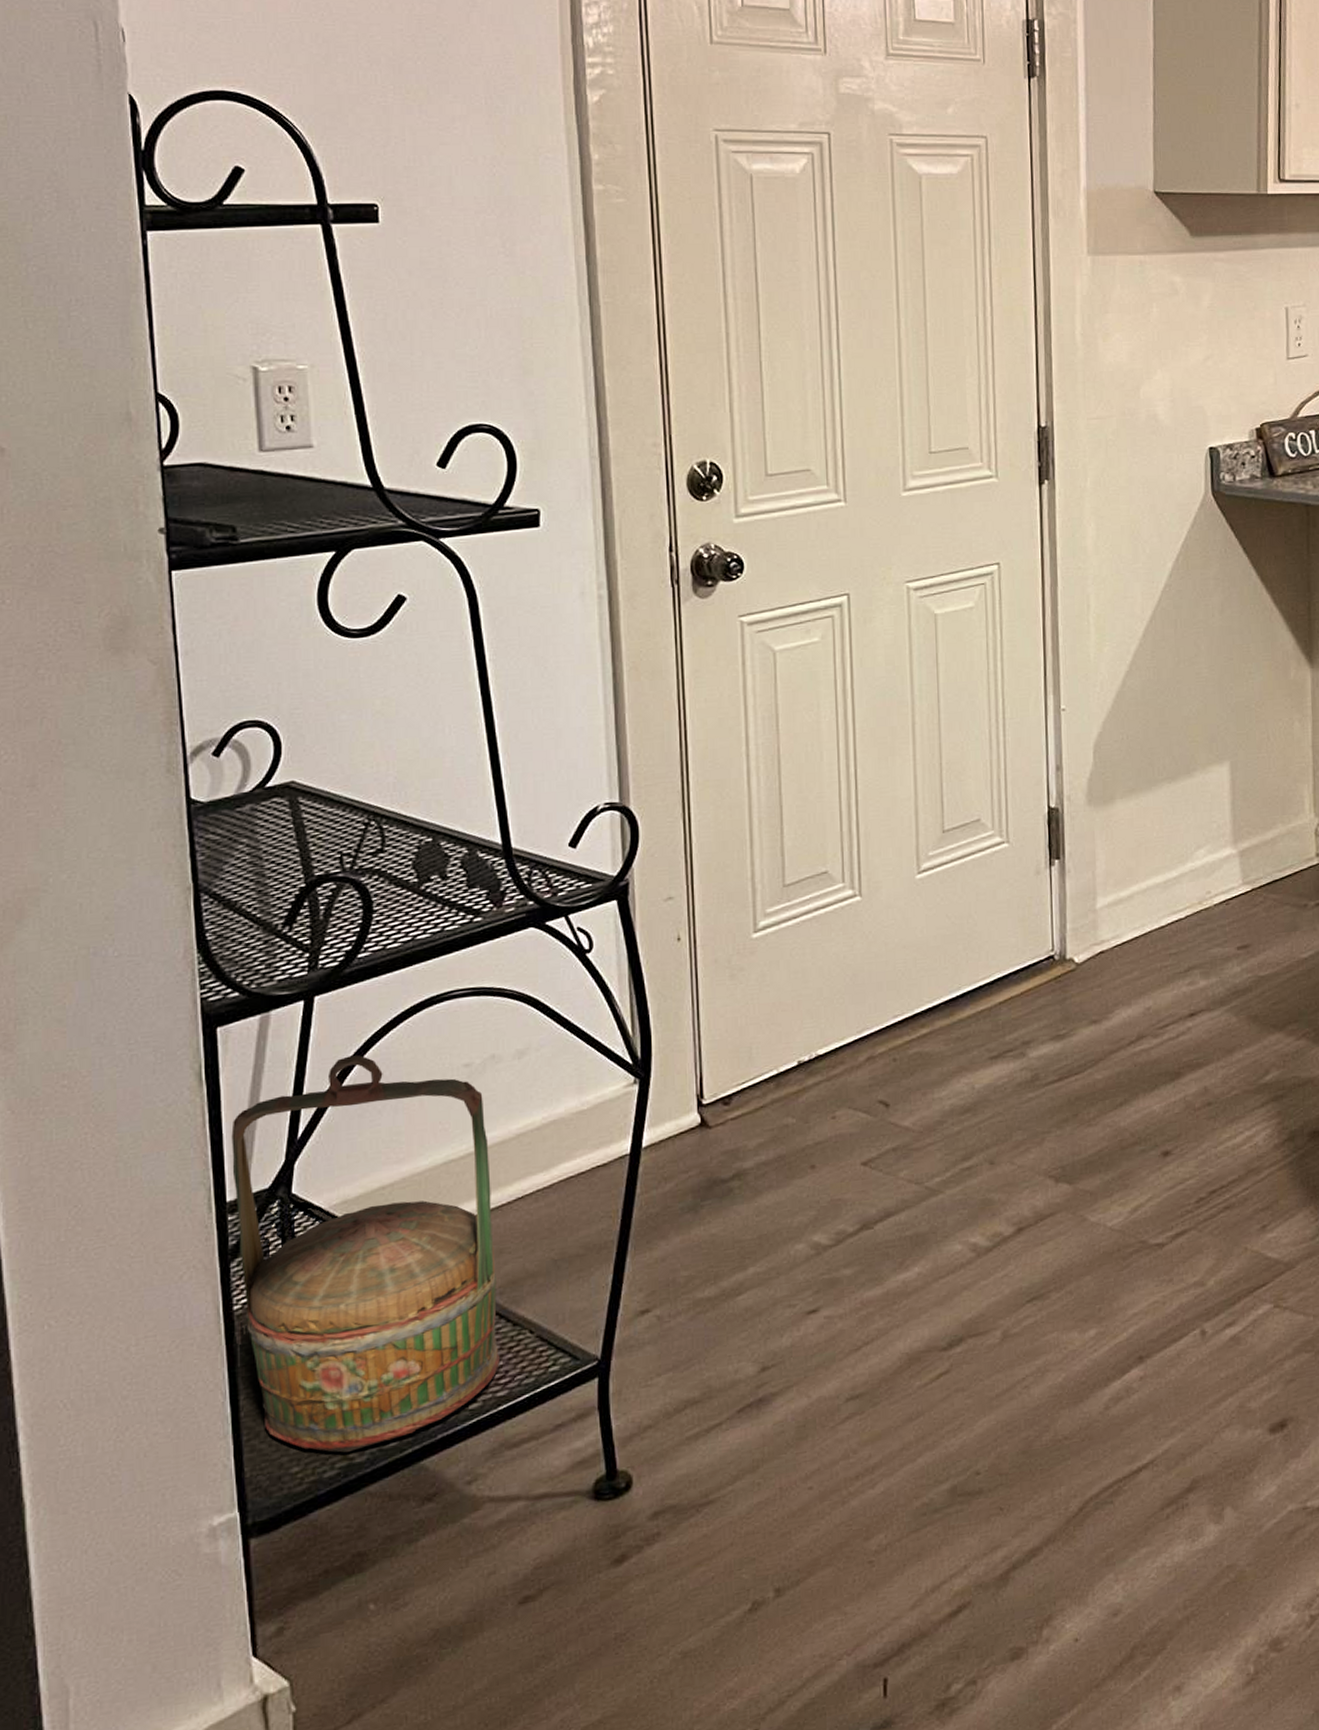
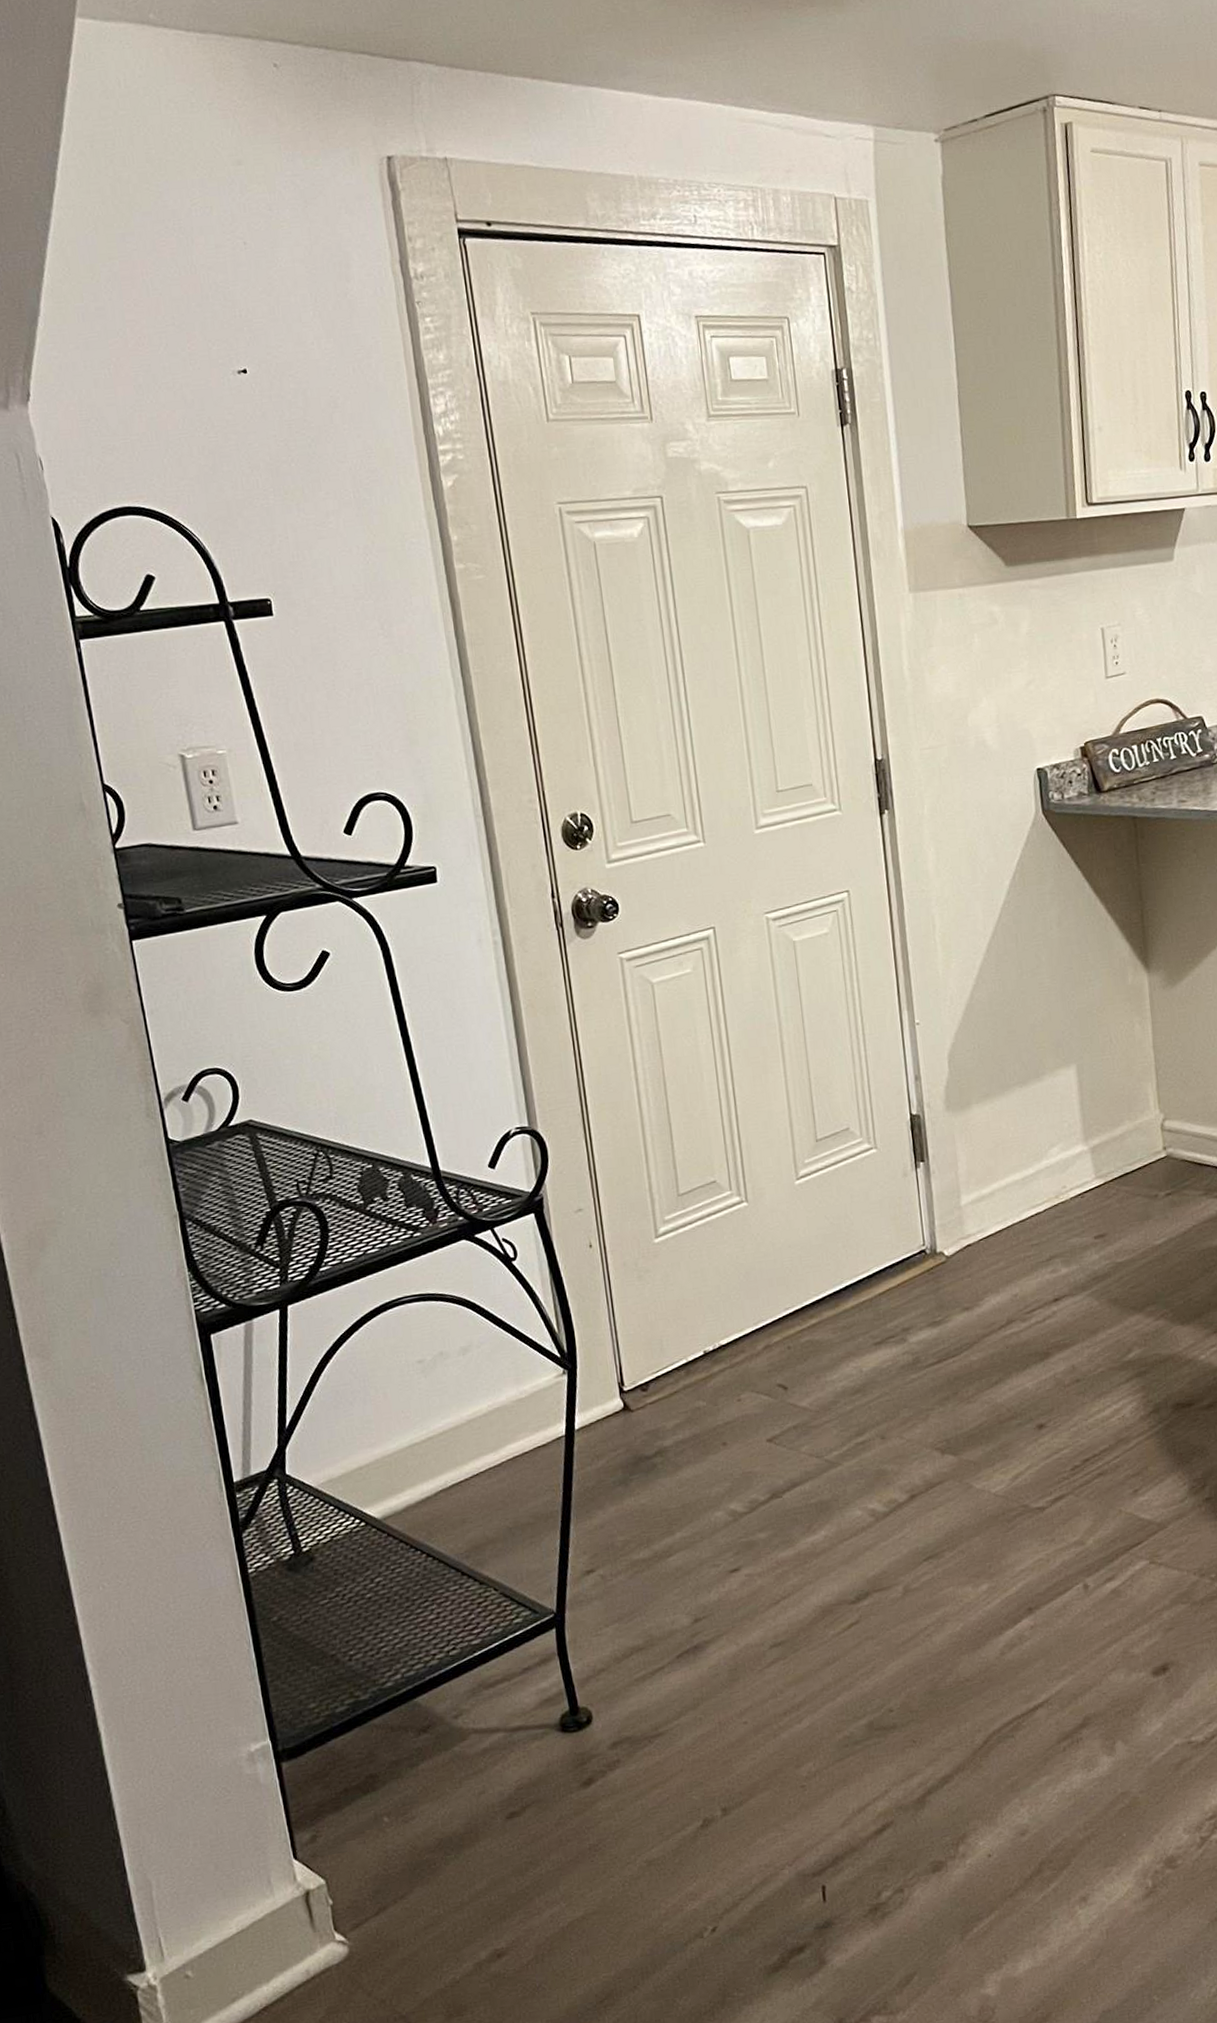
decorative basket: present [231,1054,500,1453] -> none [231,1355,472,1692]

